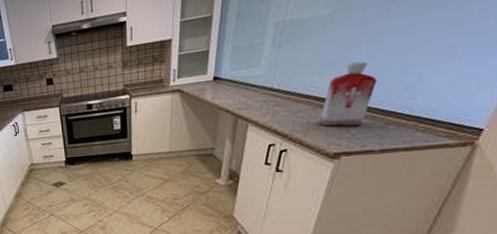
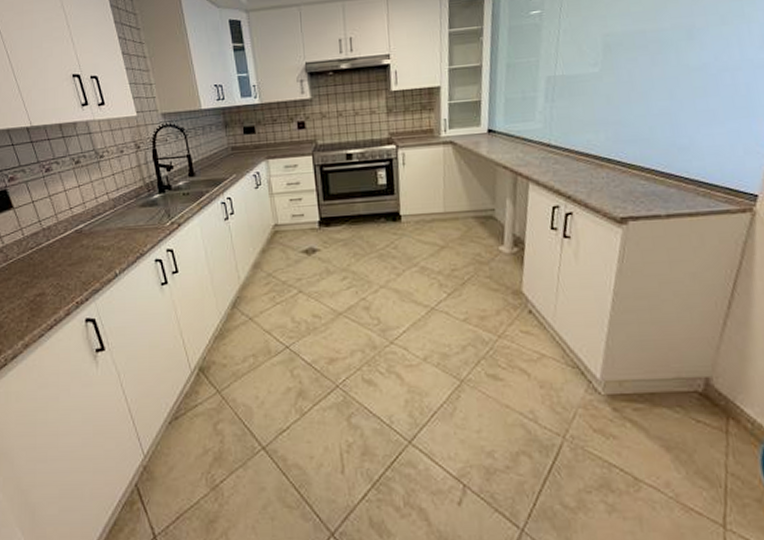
bottle: present [319,61,377,127] -> none [601,121,652,189]

